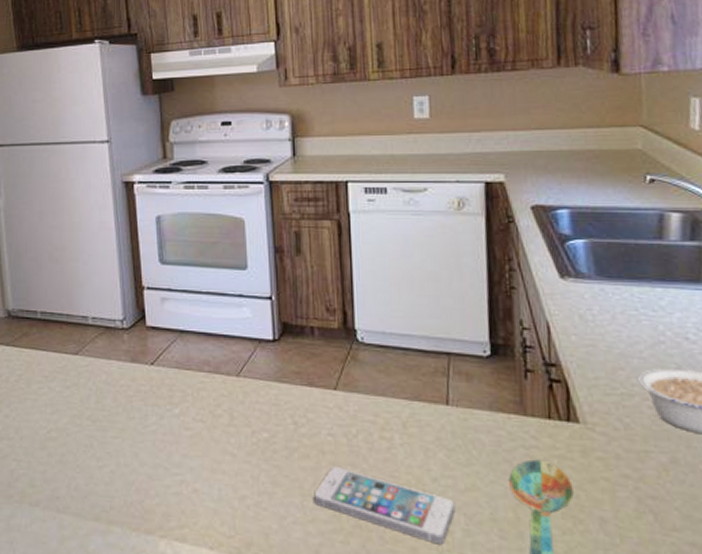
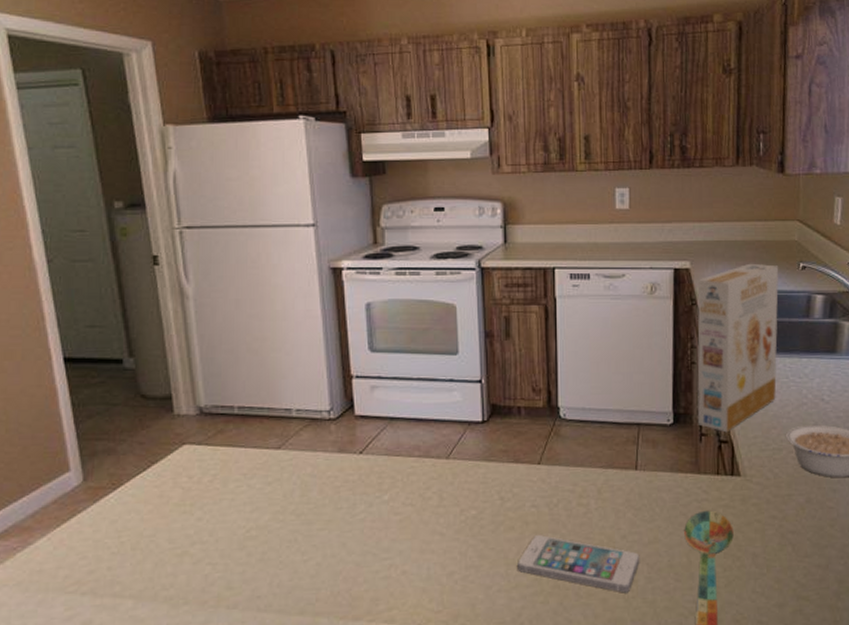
cereal box: none [515,175,622,371] -> present [697,263,779,433]

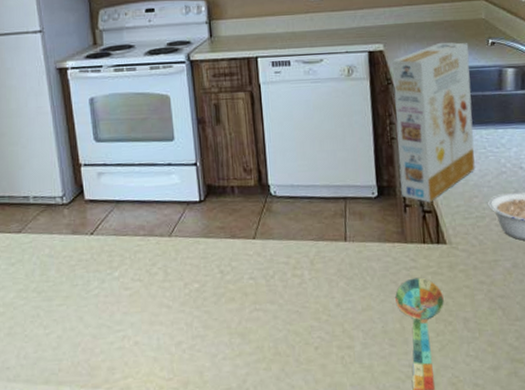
smartphone: present [518,535,640,593] -> none [240,305,355,359]

